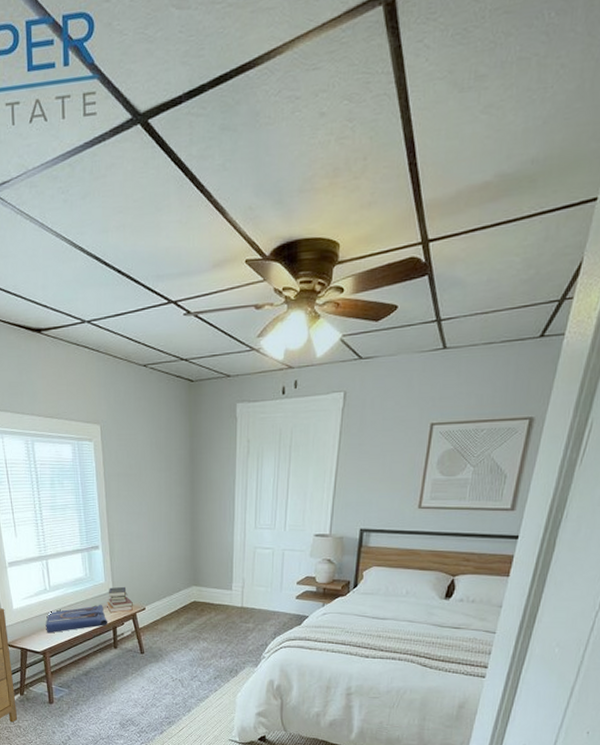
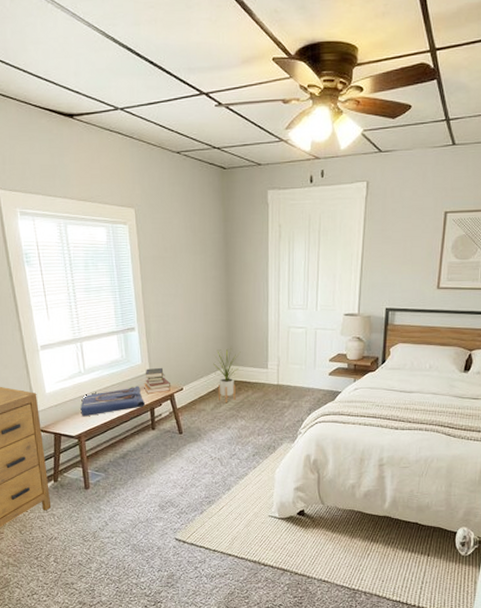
house plant: none [176,568,205,625] -> present [213,348,241,403]

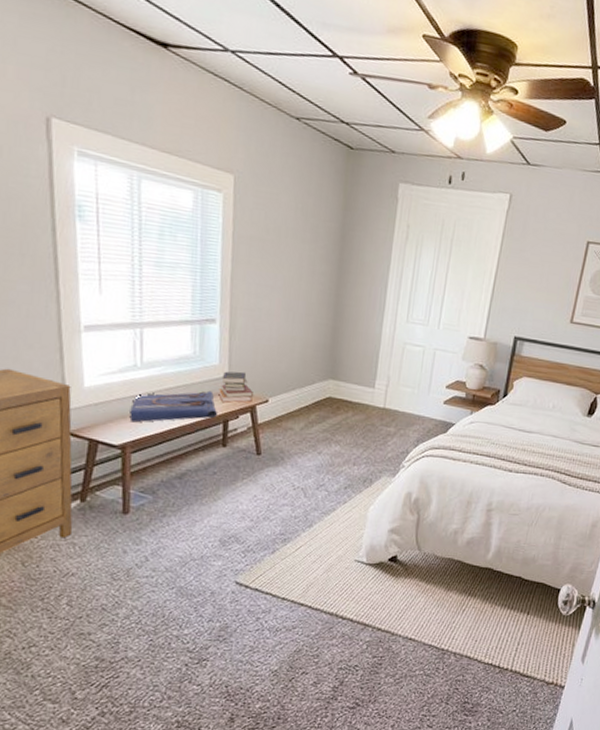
house plant: present [213,348,241,403] -> none [309,359,345,424]

